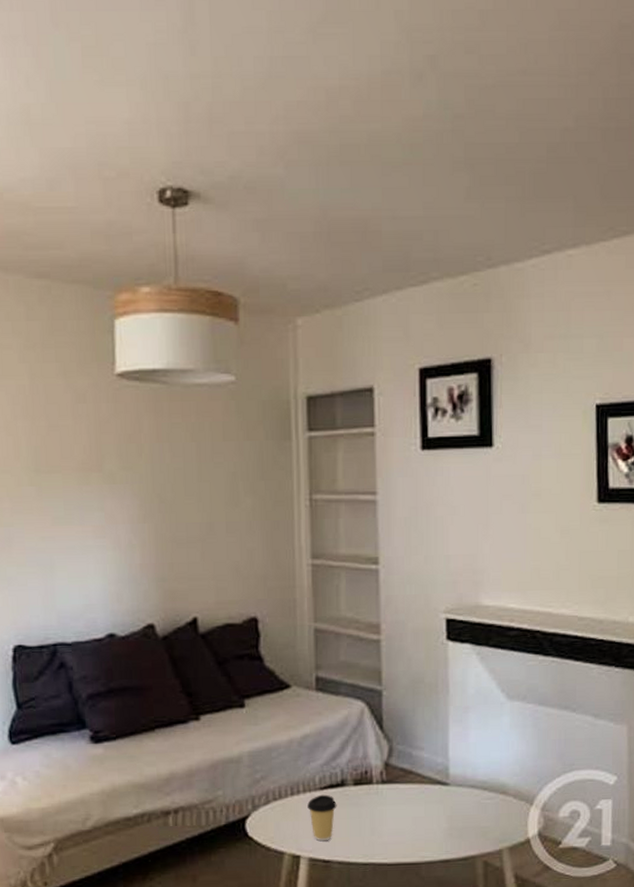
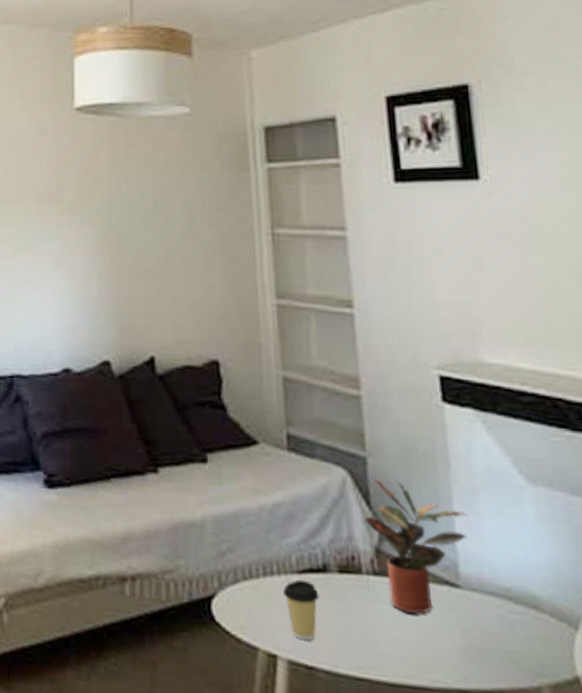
potted plant: none [378,707,460,810] -> present [365,478,469,615]

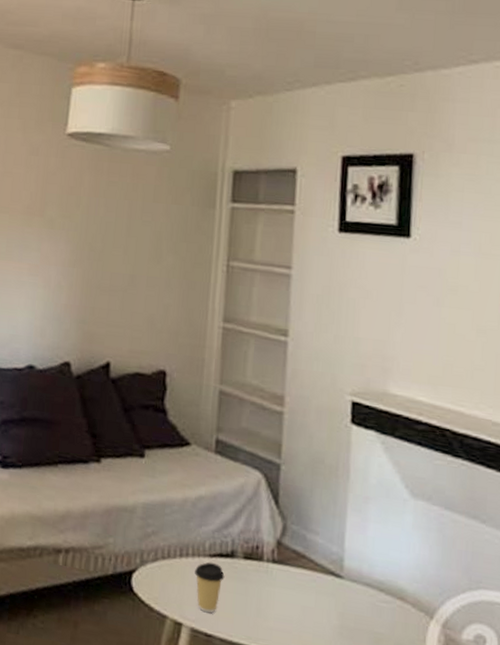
potted plant: present [365,478,469,615] -> none [272,482,358,598]

